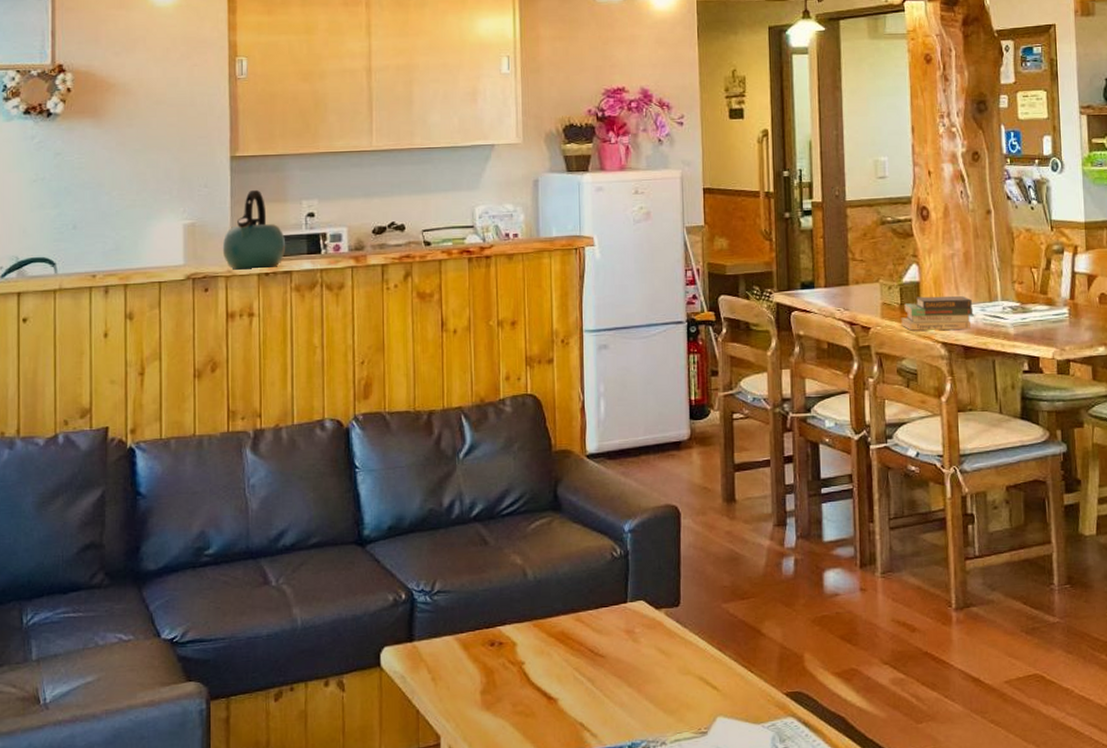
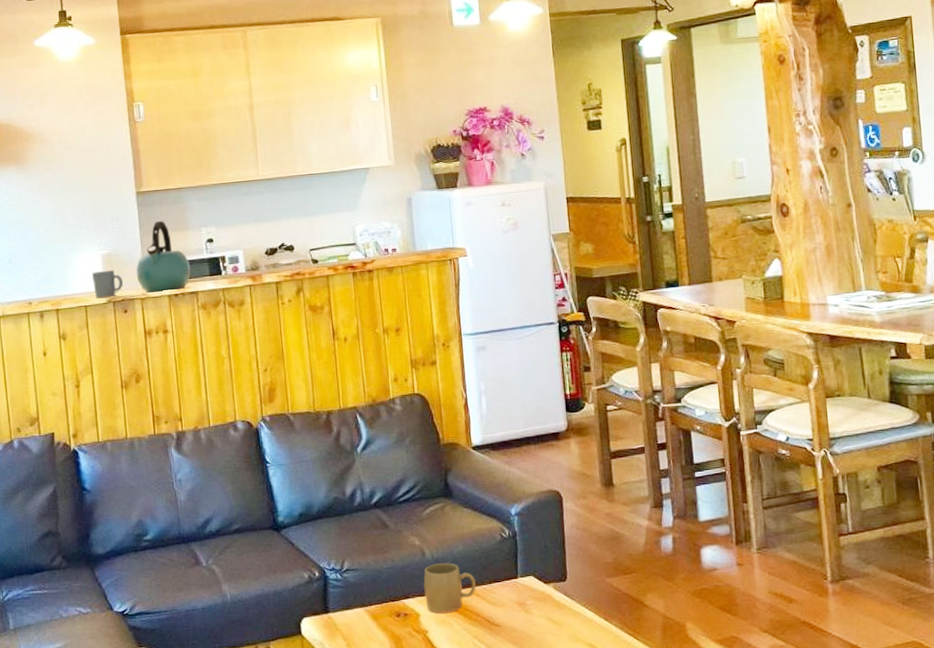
mug: none [171,242,207,275] -> present [92,269,124,299]
mug: none [523,585,581,642] -> present [423,563,476,613]
books: present [901,295,974,331] -> none [765,287,838,323]

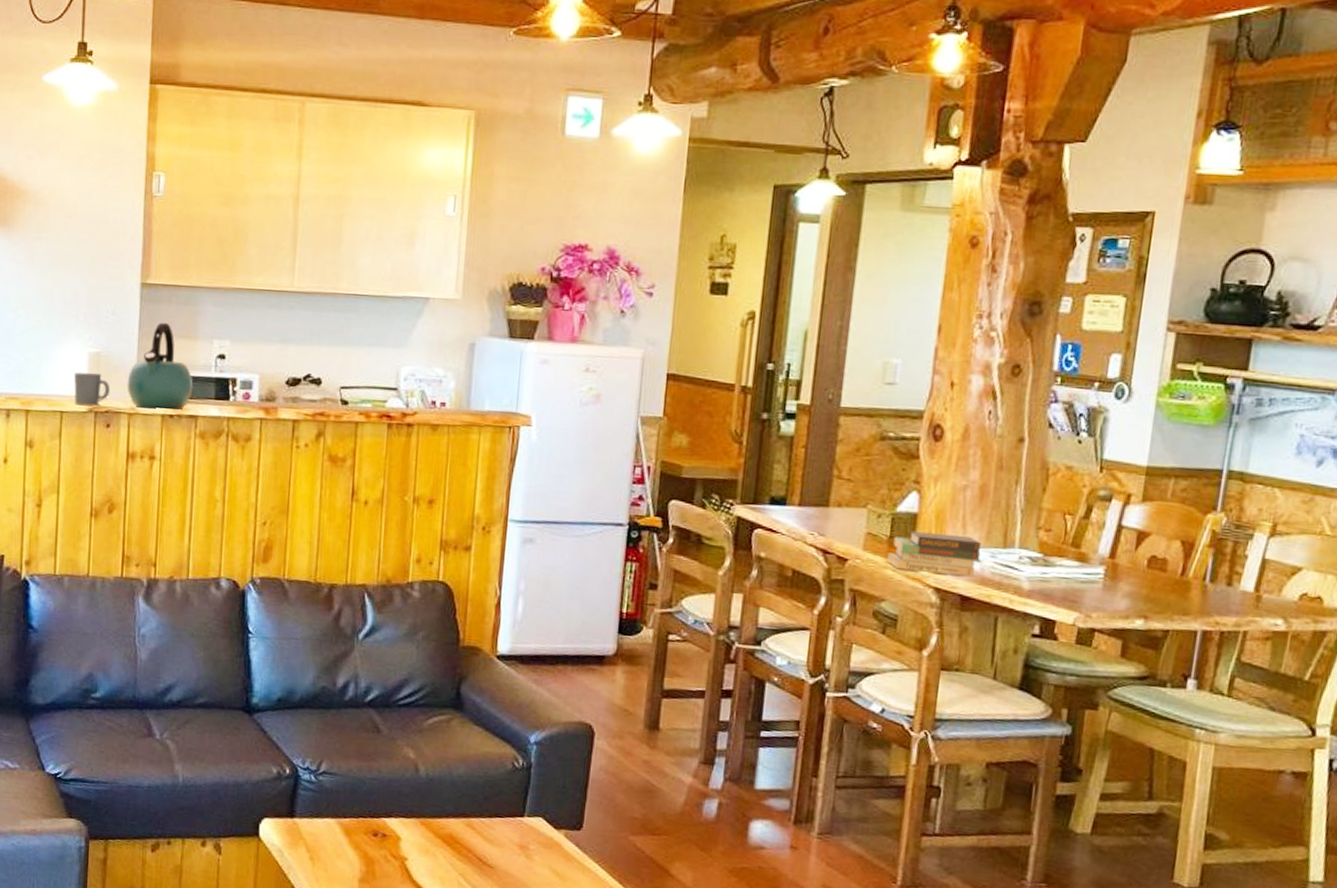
mug: present [423,563,476,613] -> none [410,783,473,842]
books: none [765,287,838,323] -> present [886,530,981,576]

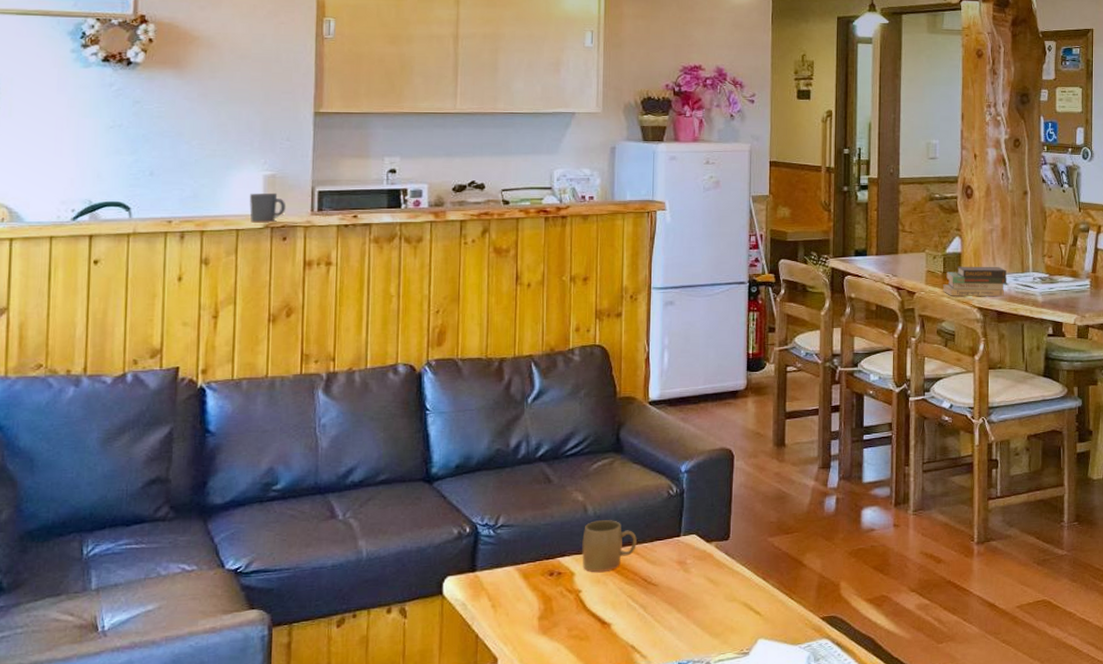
kettle: present [126,322,194,409] -> none [302,145,367,221]
mug: none [410,783,473,842] -> present [582,520,637,572]

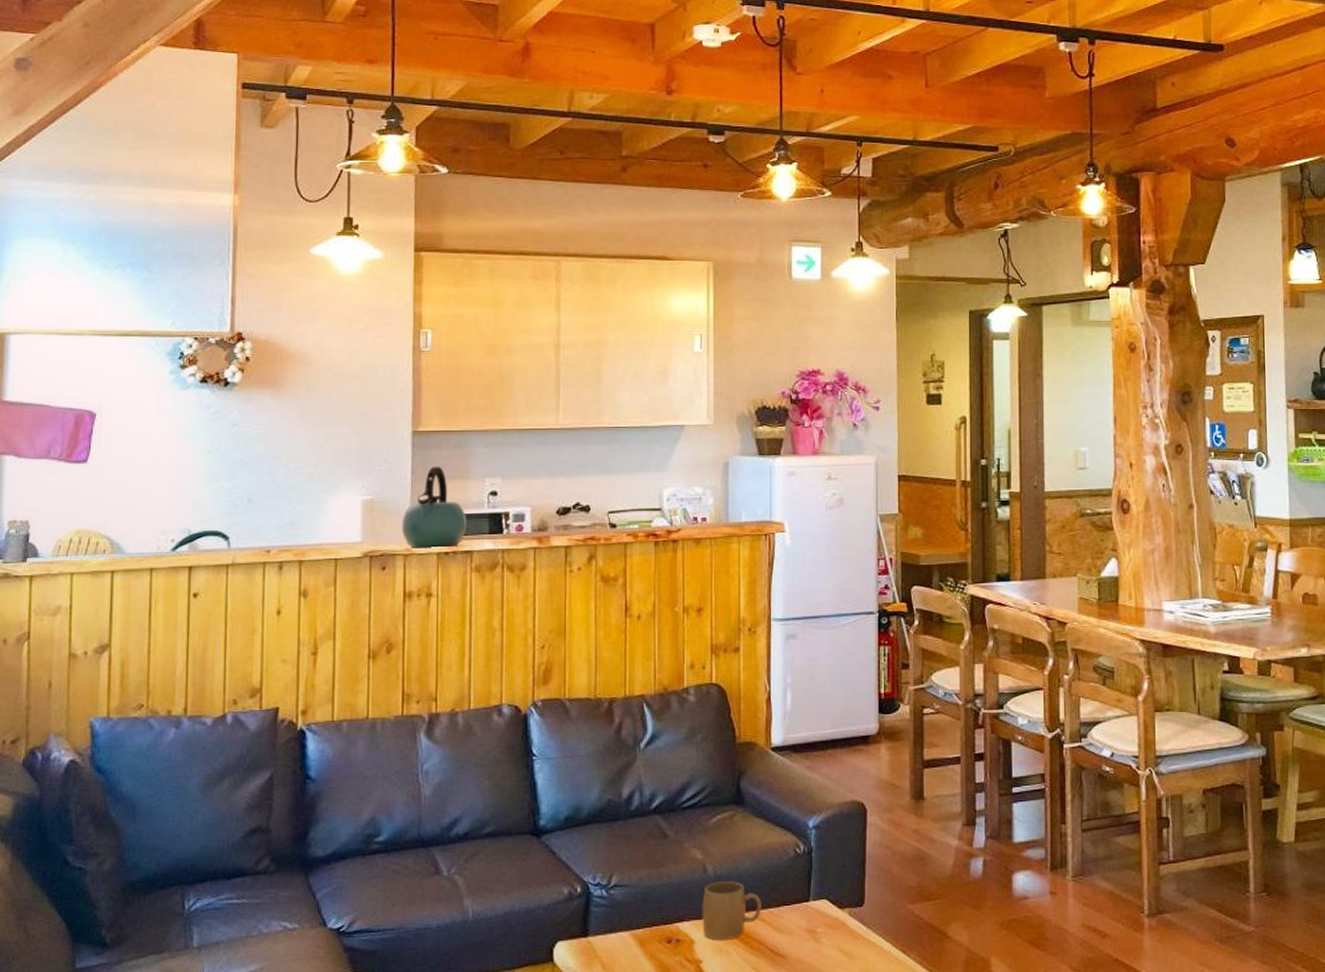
mug: present [250,192,286,223] -> none [348,518,385,552]
kettle: none [302,145,367,221] -> present [401,466,467,548]
books: present [943,266,1007,296] -> none [1098,592,1173,627]

